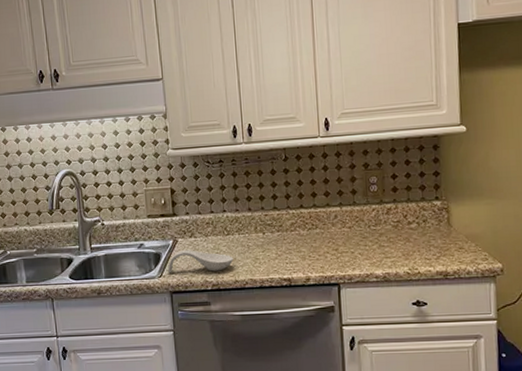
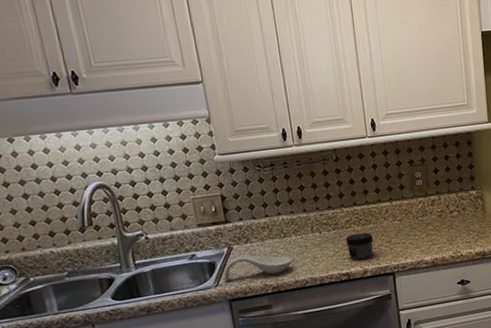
jar: none [289,237,319,266] -> present [345,232,374,260]

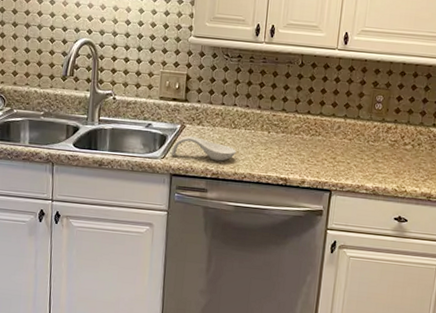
jar: present [345,232,374,260] -> none [291,141,319,170]

